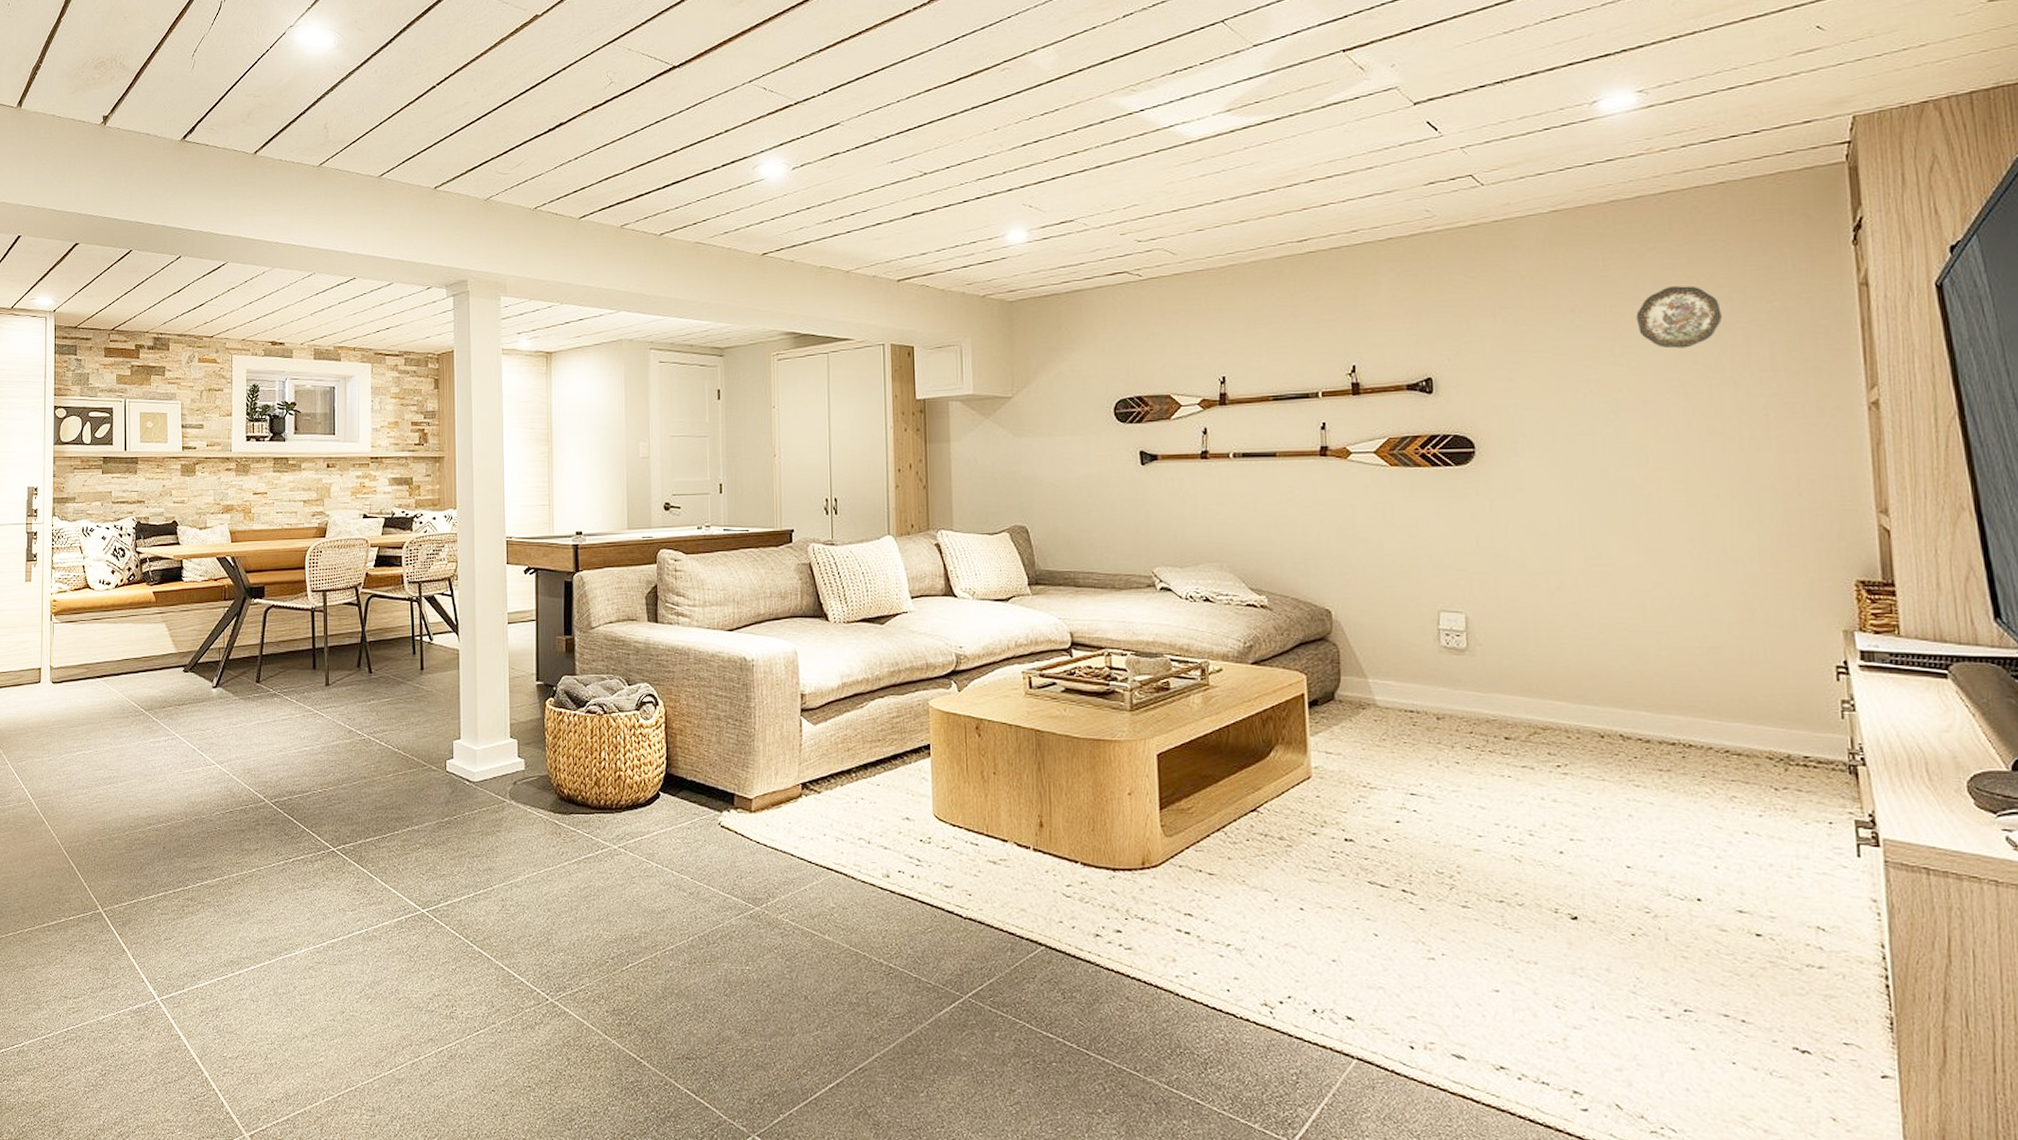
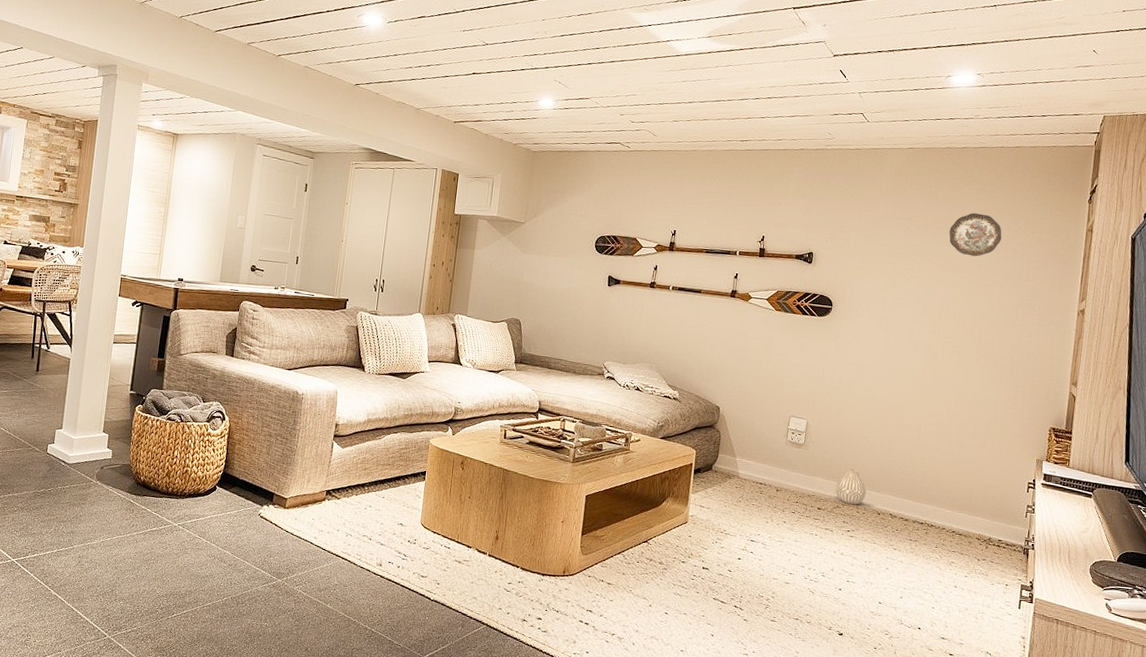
vase: none [1526,675,1577,727] -> present [835,468,866,505]

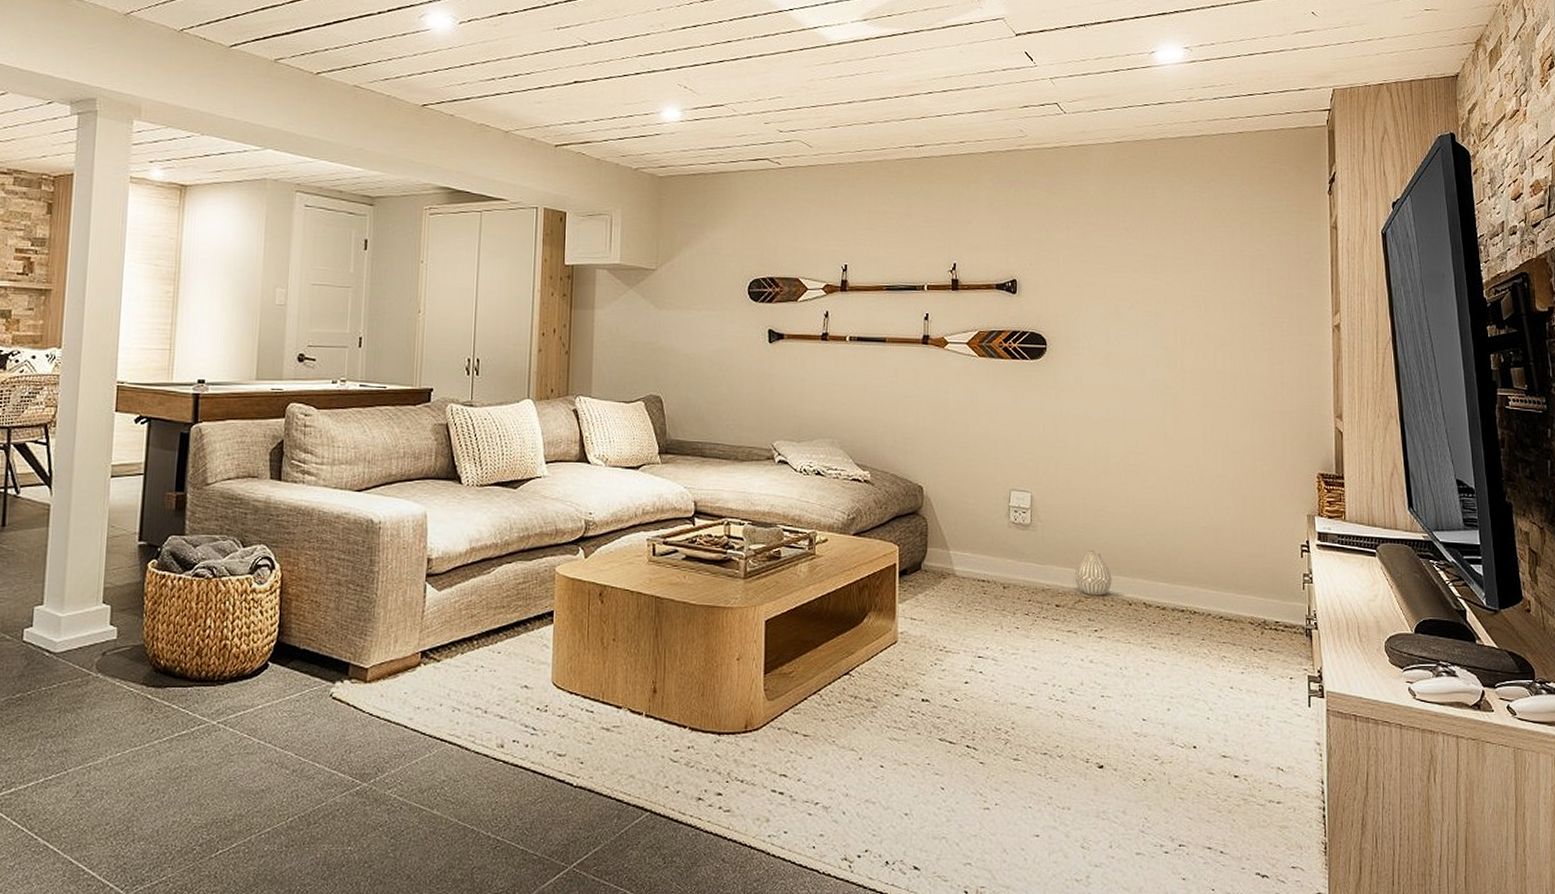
decorative plate: present [949,213,1002,257] -> none [1174,216,1235,270]

